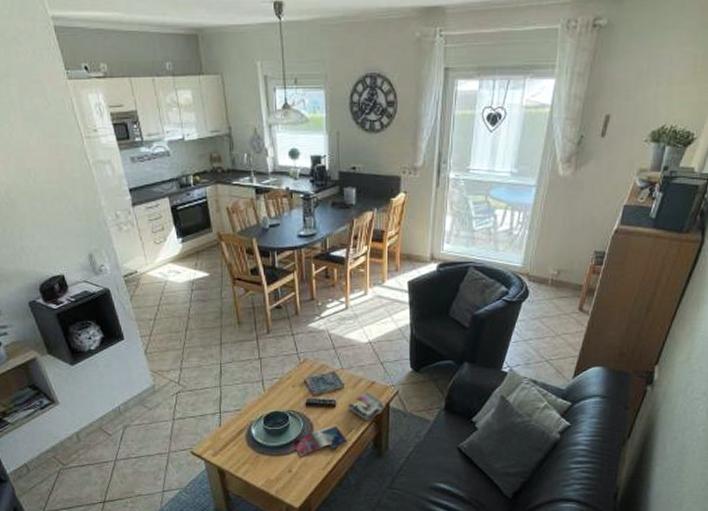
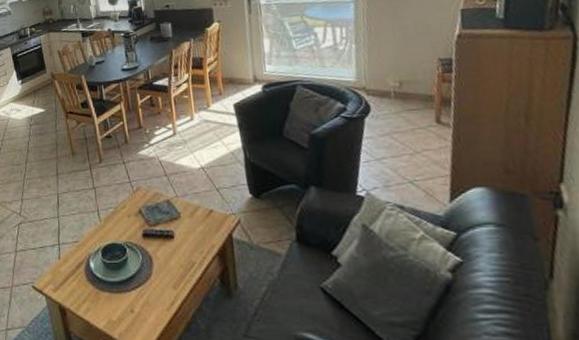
magazine: present [292,391,386,458] -> none [132,220,229,296]

